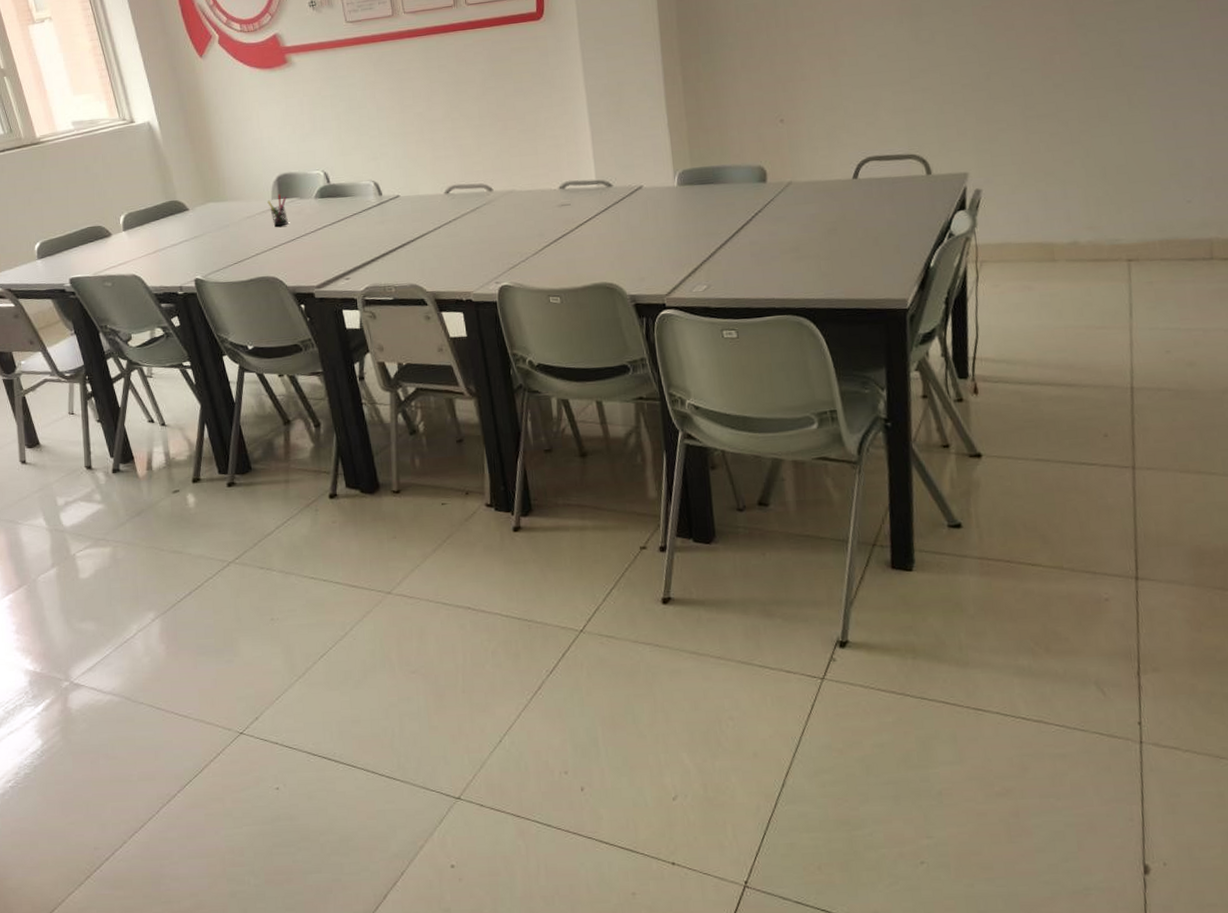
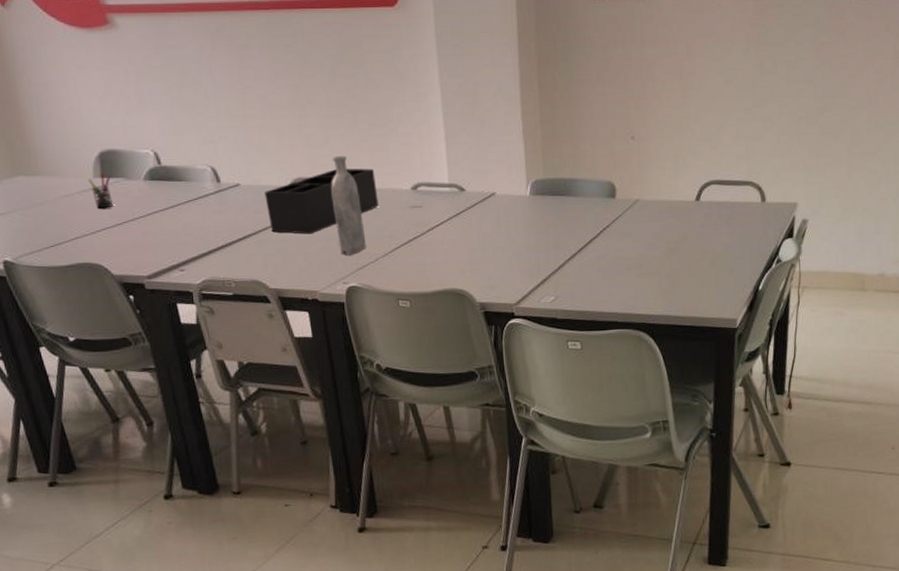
desk organizer: none [422,172,528,239] -> present [265,168,378,234]
bottle: none [483,161,517,256] -> present [331,155,366,255]

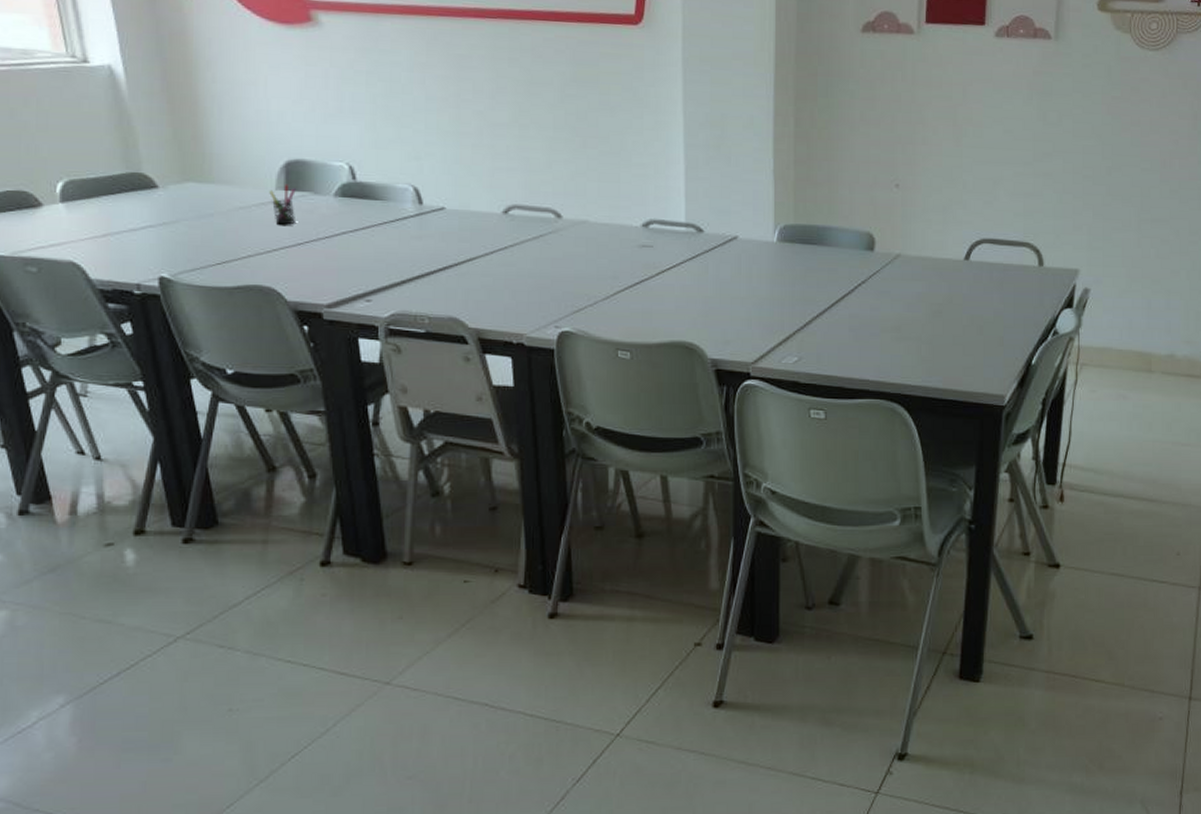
desk organizer: present [265,168,378,234] -> none [473,198,603,269]
bottle: present [331,155,366,255] -> none [550,183,585,296]

